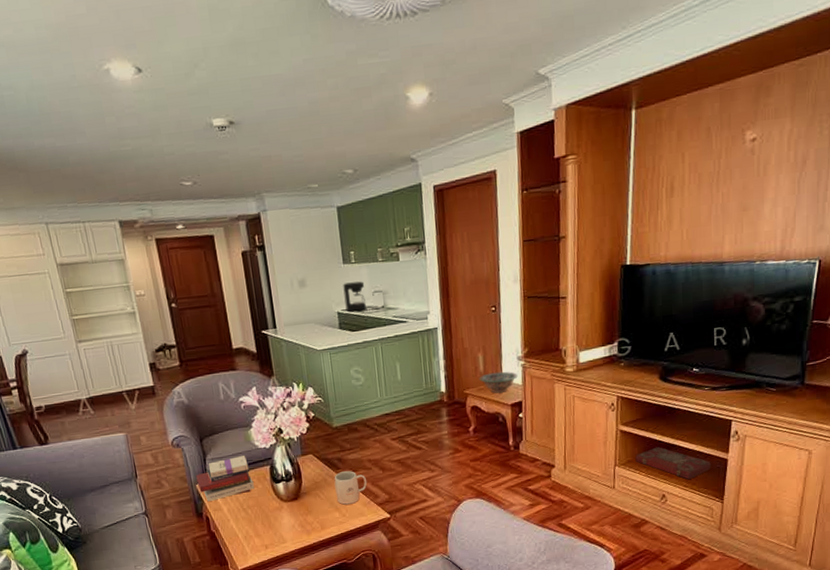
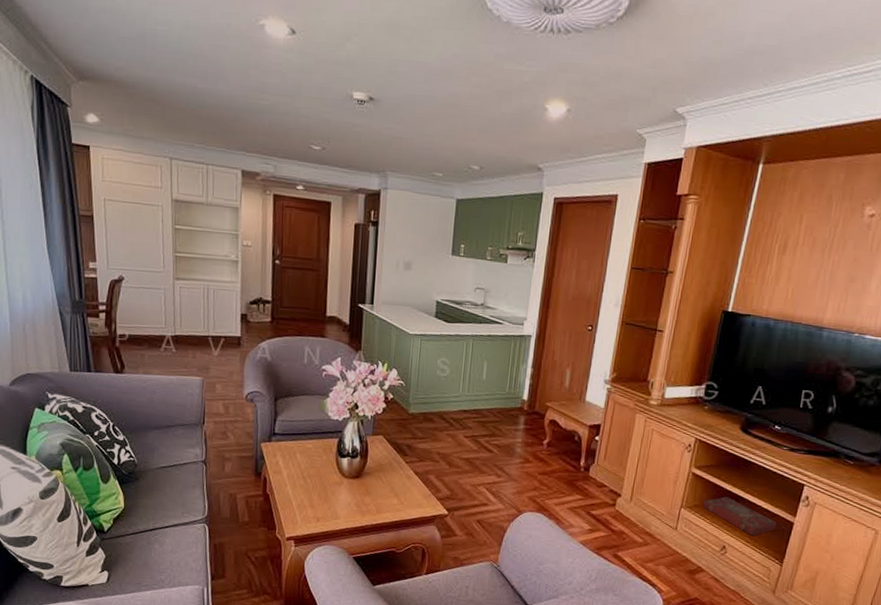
books: present [196,456,254,501] -> none [263,423,319,463]
mug: present [334,471,368,505] -> none [398,459,432,493]
coffee maker: present [343,281,366,312] -> none [445,274,469,304]
decorative bowl: present [479,371,518,393] -> none [562,390,602,412]

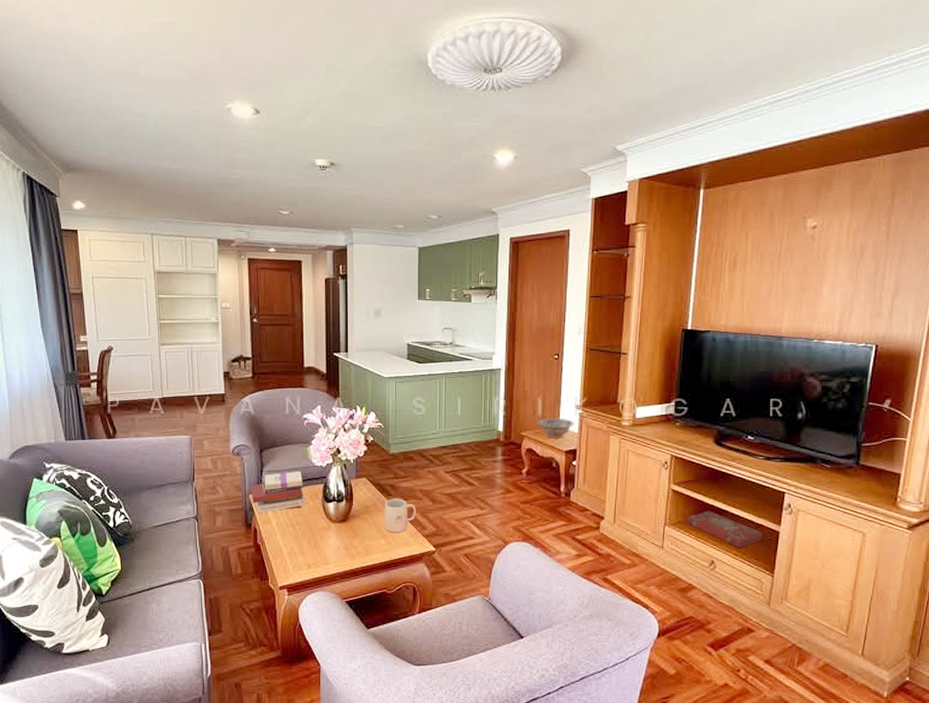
books: none [263,423,319,463] -> present [251,471,305,513]
mug: none [398,459,432,493] -> present [384,499,417,532]
decorative bowl: none [562,390,602,412] -> present [536,418,575,438]

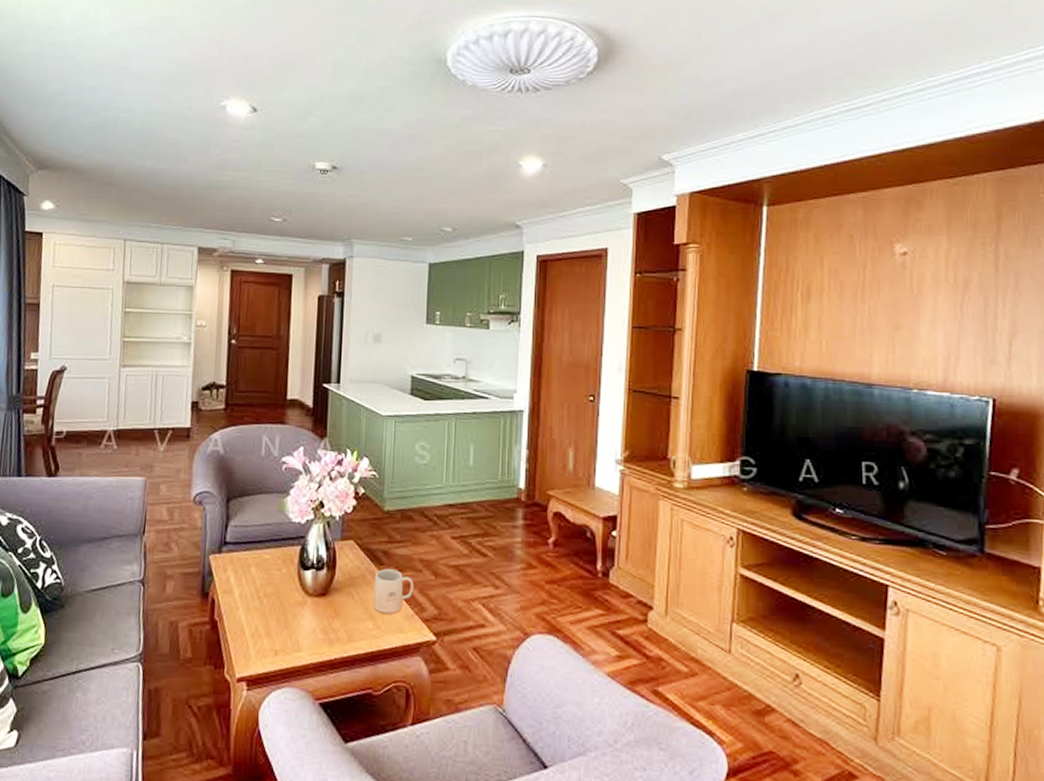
books: present [251,471,305,513] -> none [211,528,278,580]
decorative bowl: present [536,418,575,438] -> none [566,474,614,501]
decorative box: present [686,511,762,548] -> none [759,605,862,658]

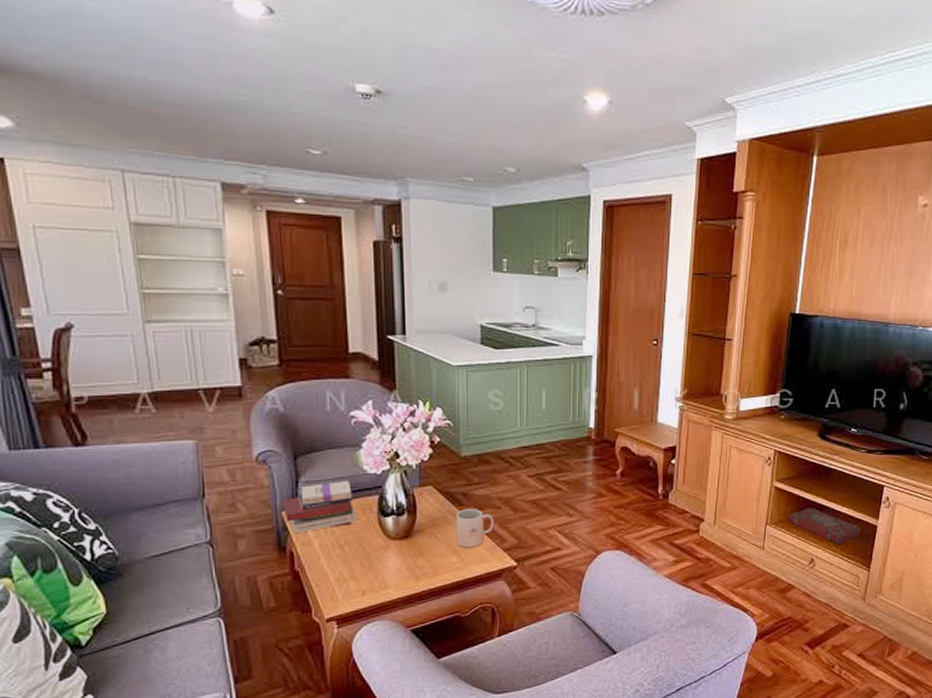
books: none [211,528,278,580] -> present [283,481,356,533]
decorative box: none [759,605,862,658] -> present [787,507,861,544]

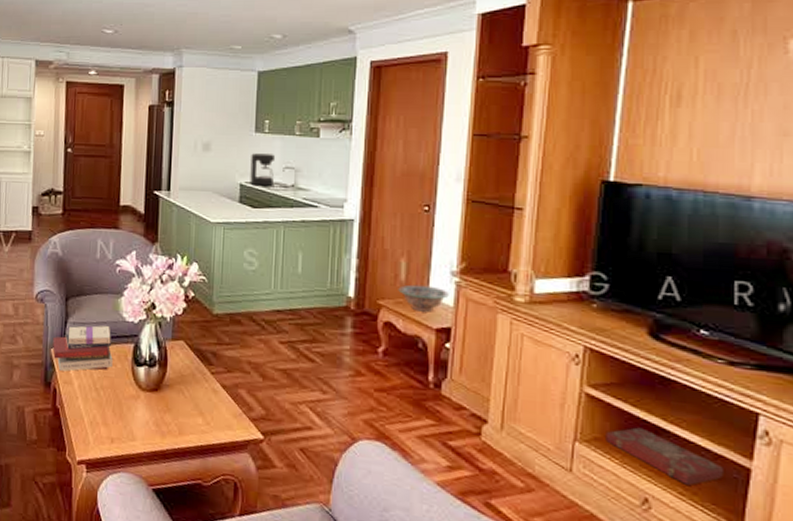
mug: present [455,509,495,548] -> none [203,369,243,412]
coffee maker: none [490,293,516,326] -> present [250,153,276,186]
decorative bowl: none [632,411,674,435] -> present [398,284,449,312]

